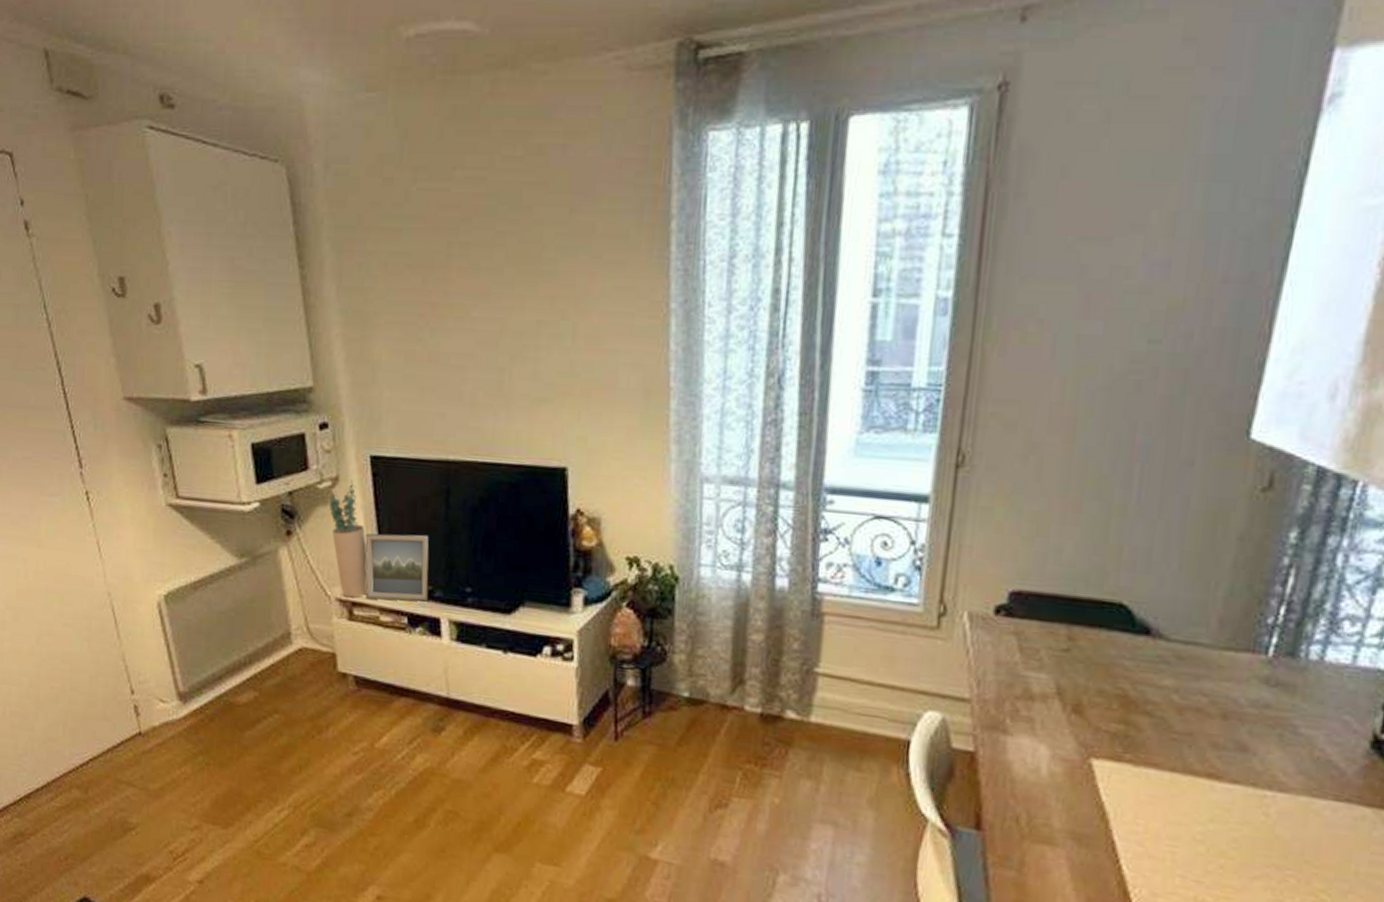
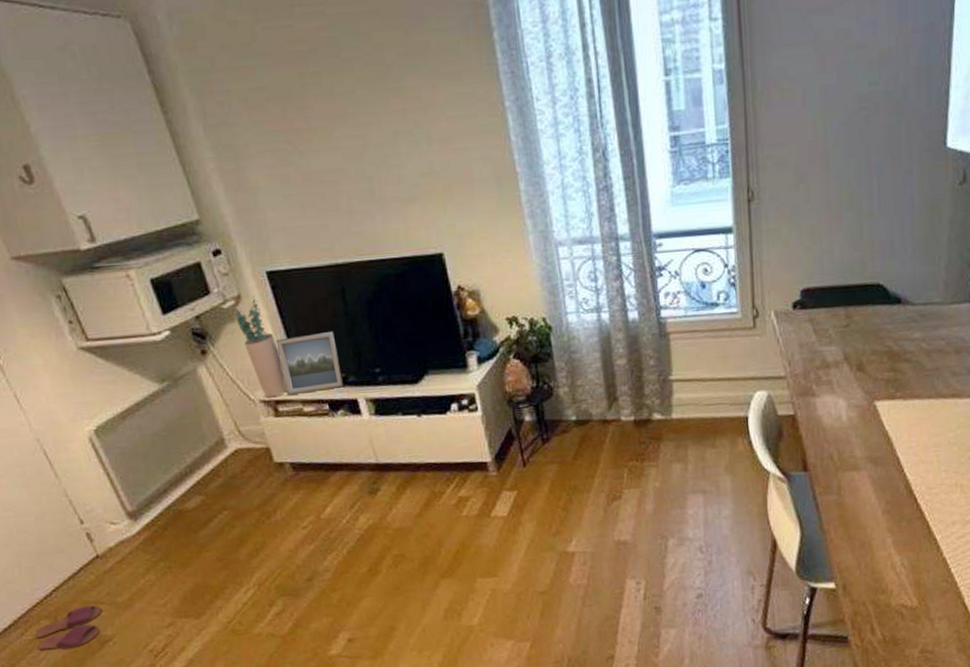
slippers: none [63,784,133,828] -> present [36,605,102,650]

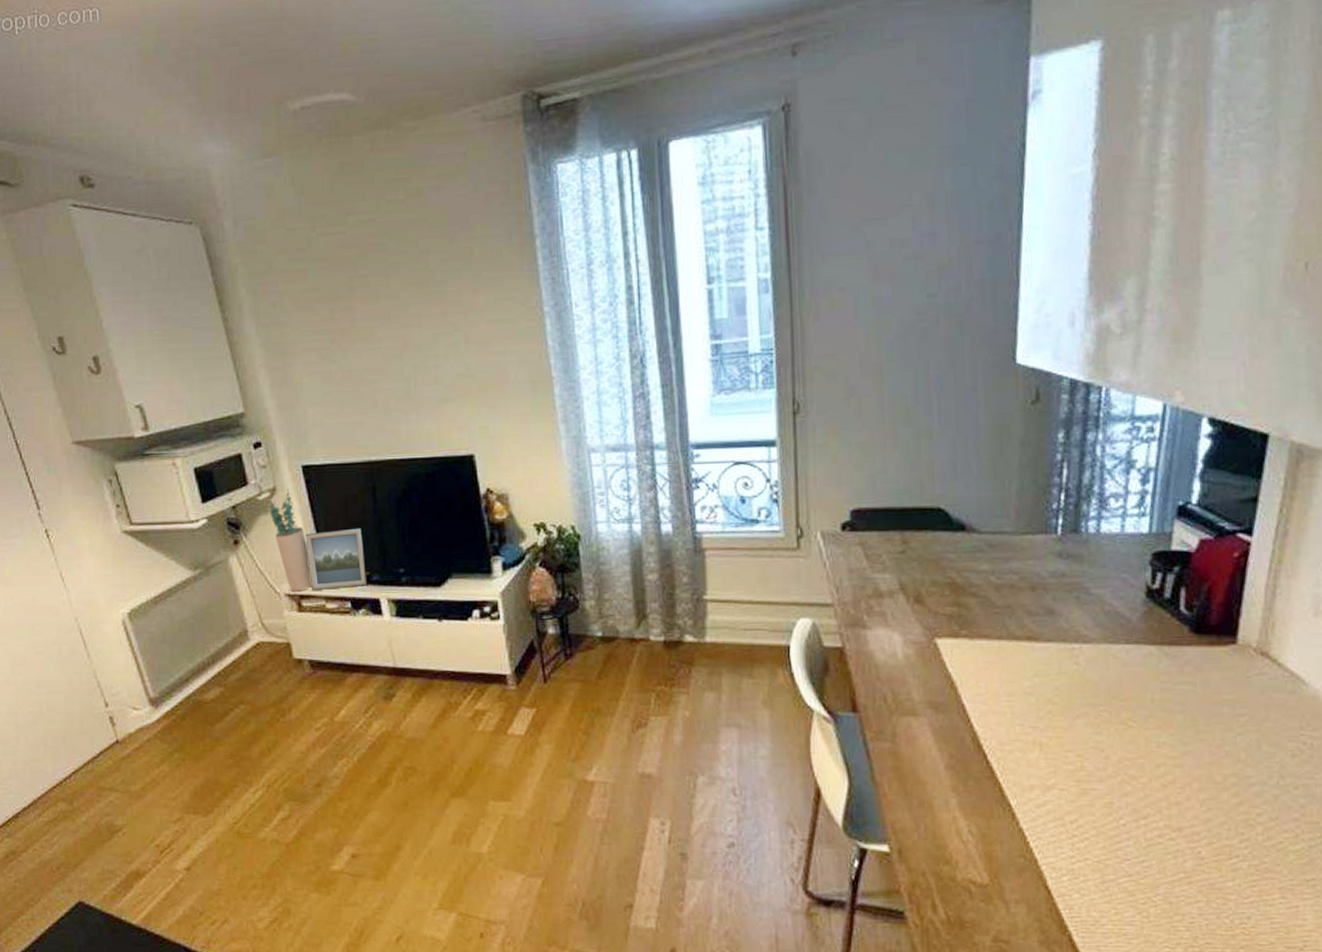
slippers: present [36,605,102,650] -> none [51,792,116,835]

